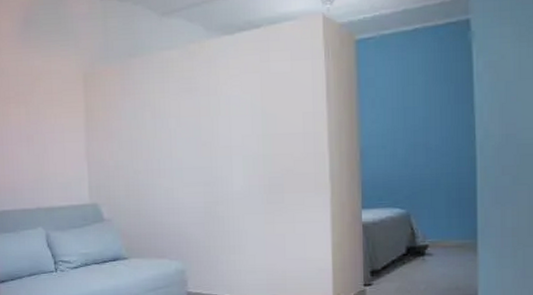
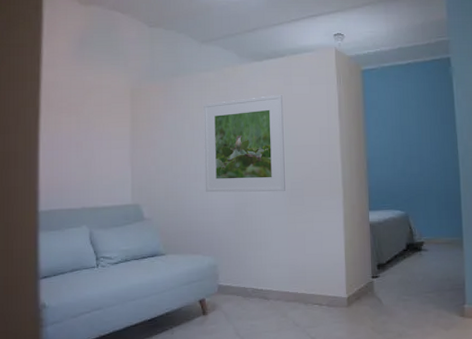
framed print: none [166,73,262,190] -> present [203,94,285,193]

